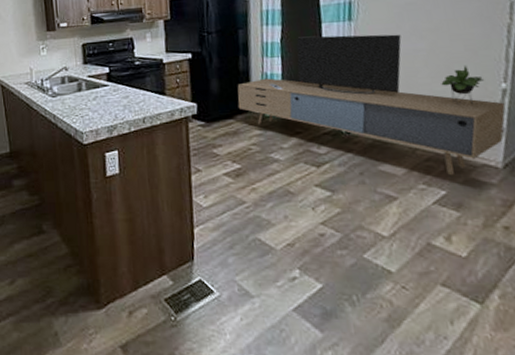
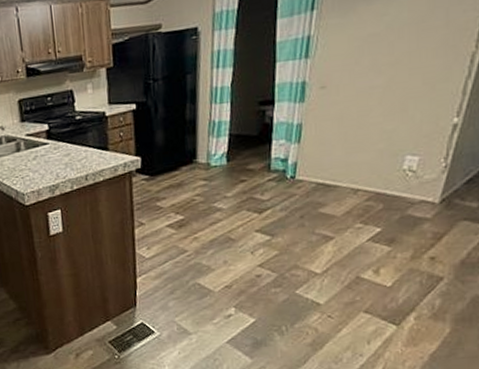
media console: present [237,34,506,175] -> none [183,70,453,213]

